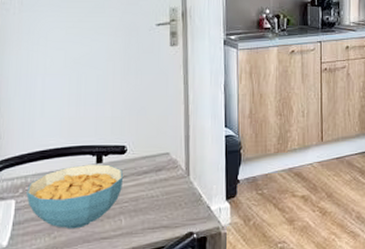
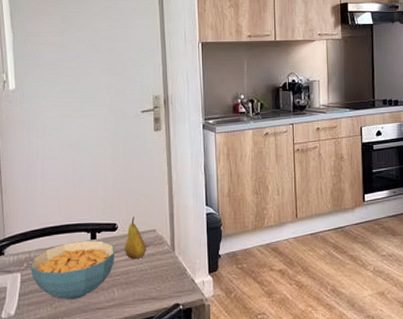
fruit: none [134,139,158,185] -> present [125,217,146,260]

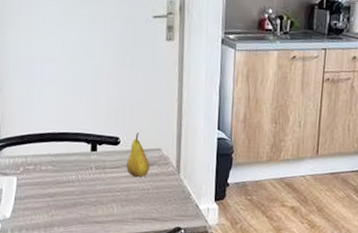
cereal bowl: present [30,240,115,300] -> none [27,151,117,211]

